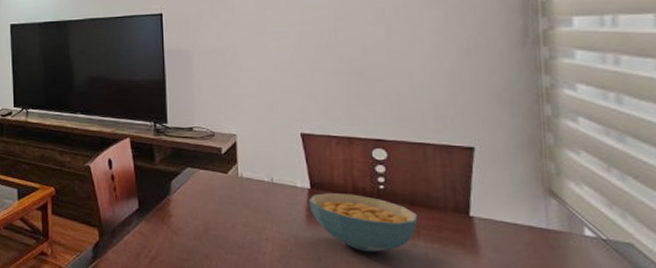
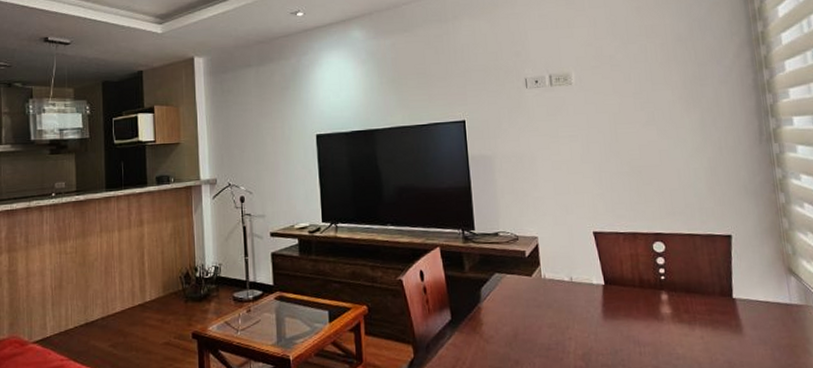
cereal bowl: present [309,193,418,252] -> none [604,286,694,341]

